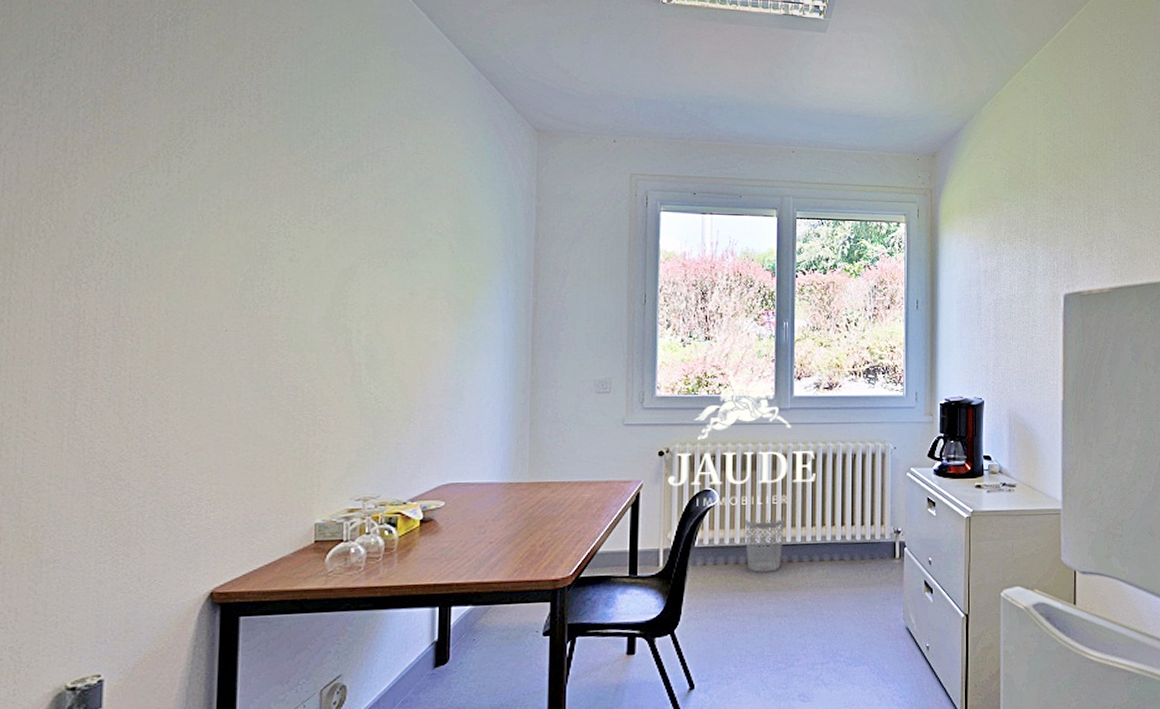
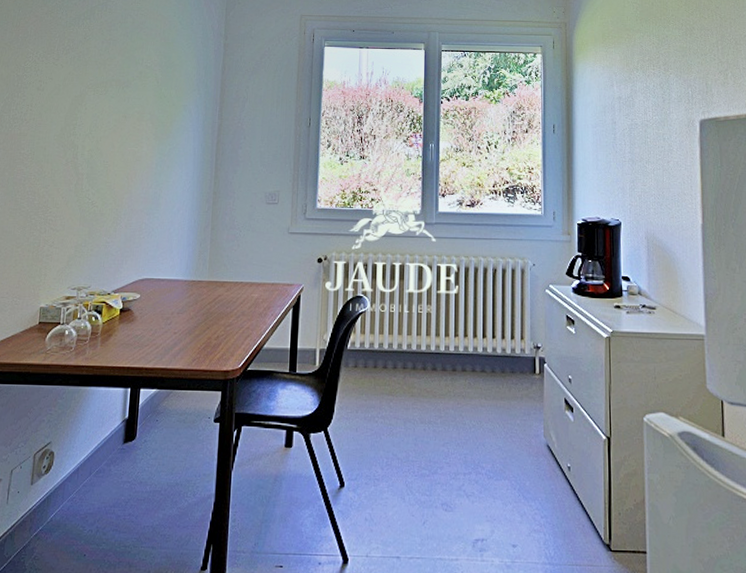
wastebasket: present [744,514,785,573] -> none [392,323,430,378]

